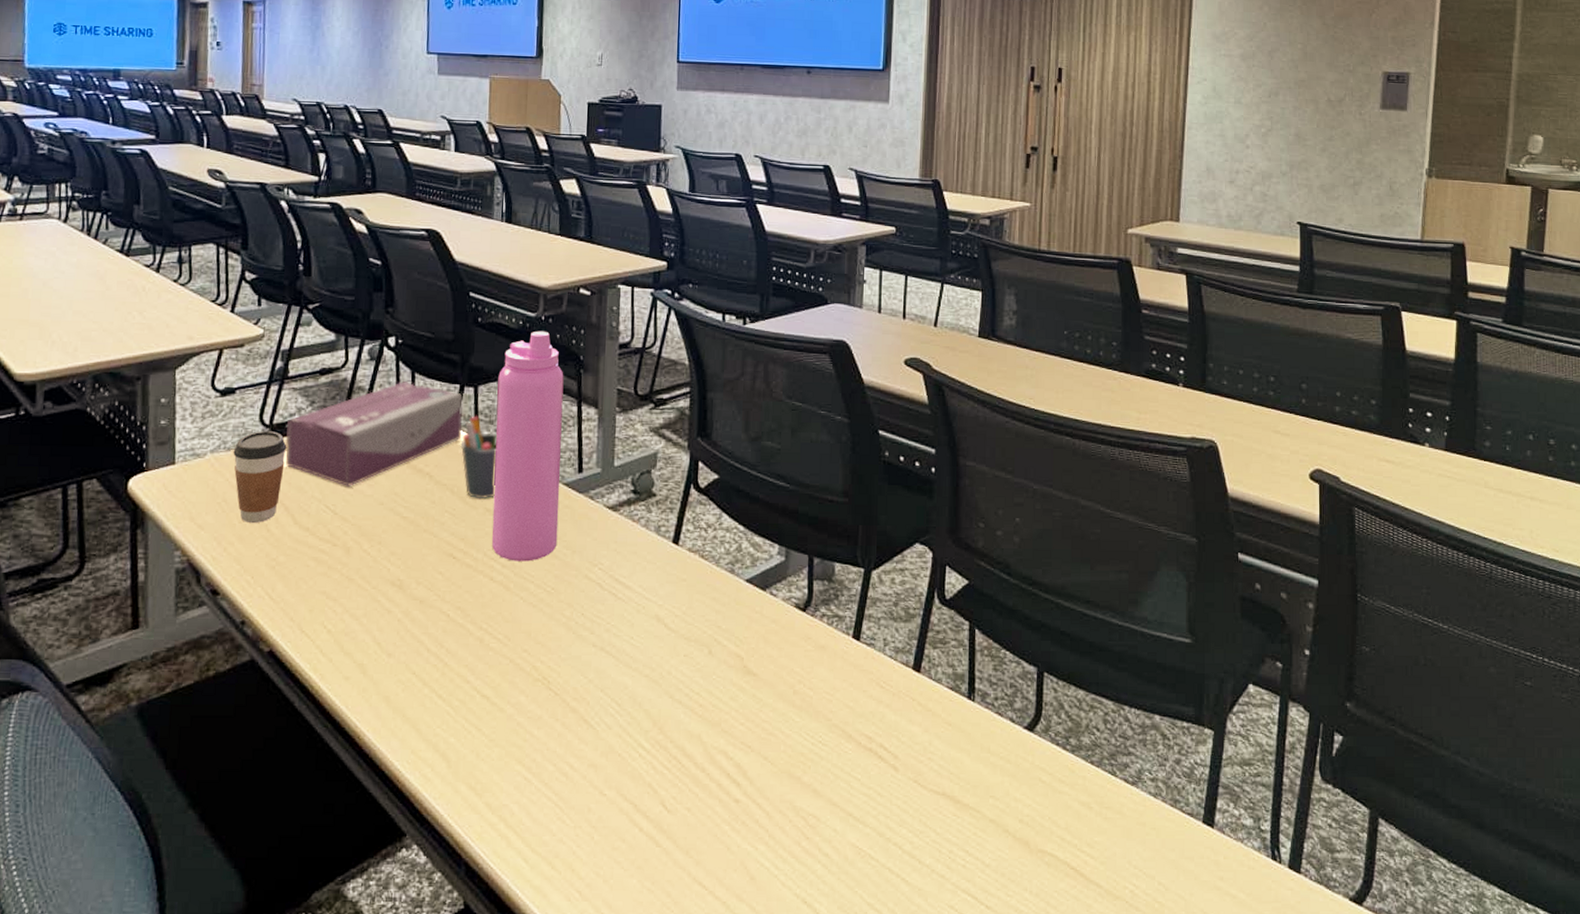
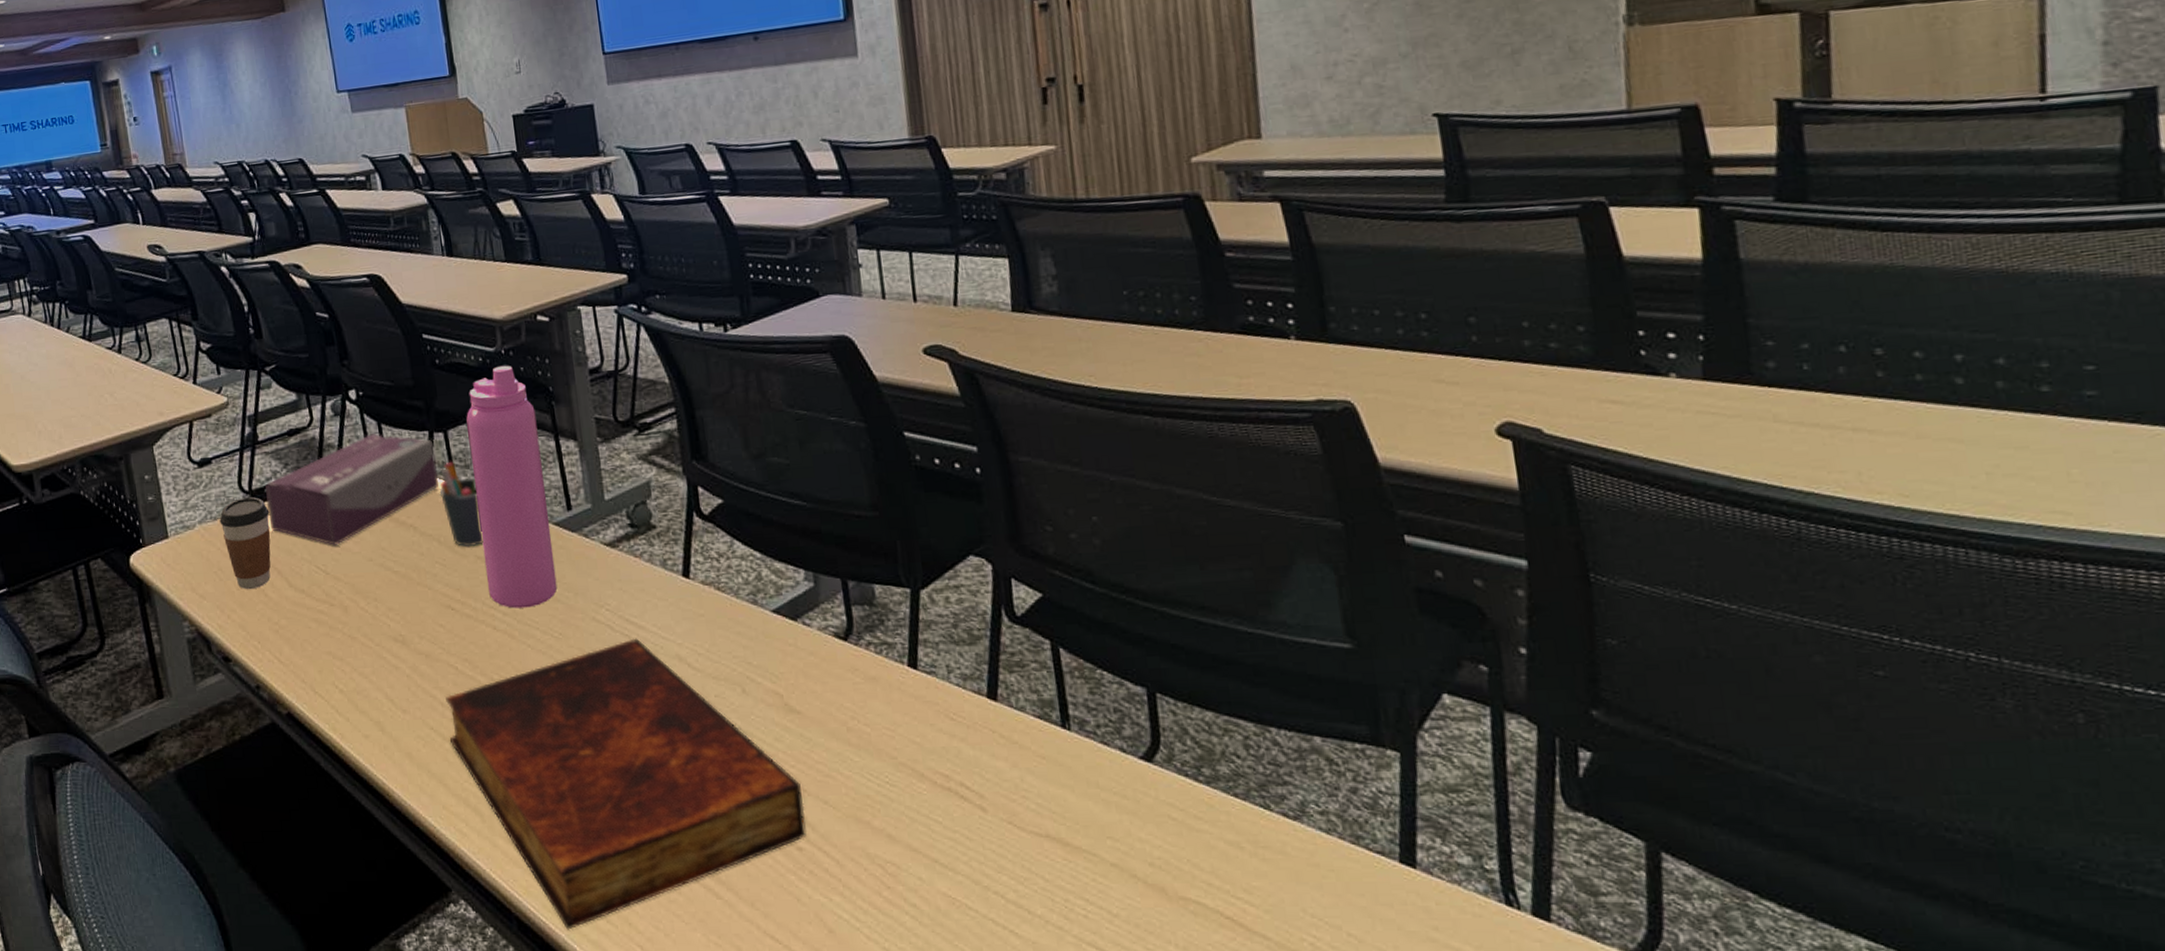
book: none [429,597,747,876] -> present [446,638,807,930]

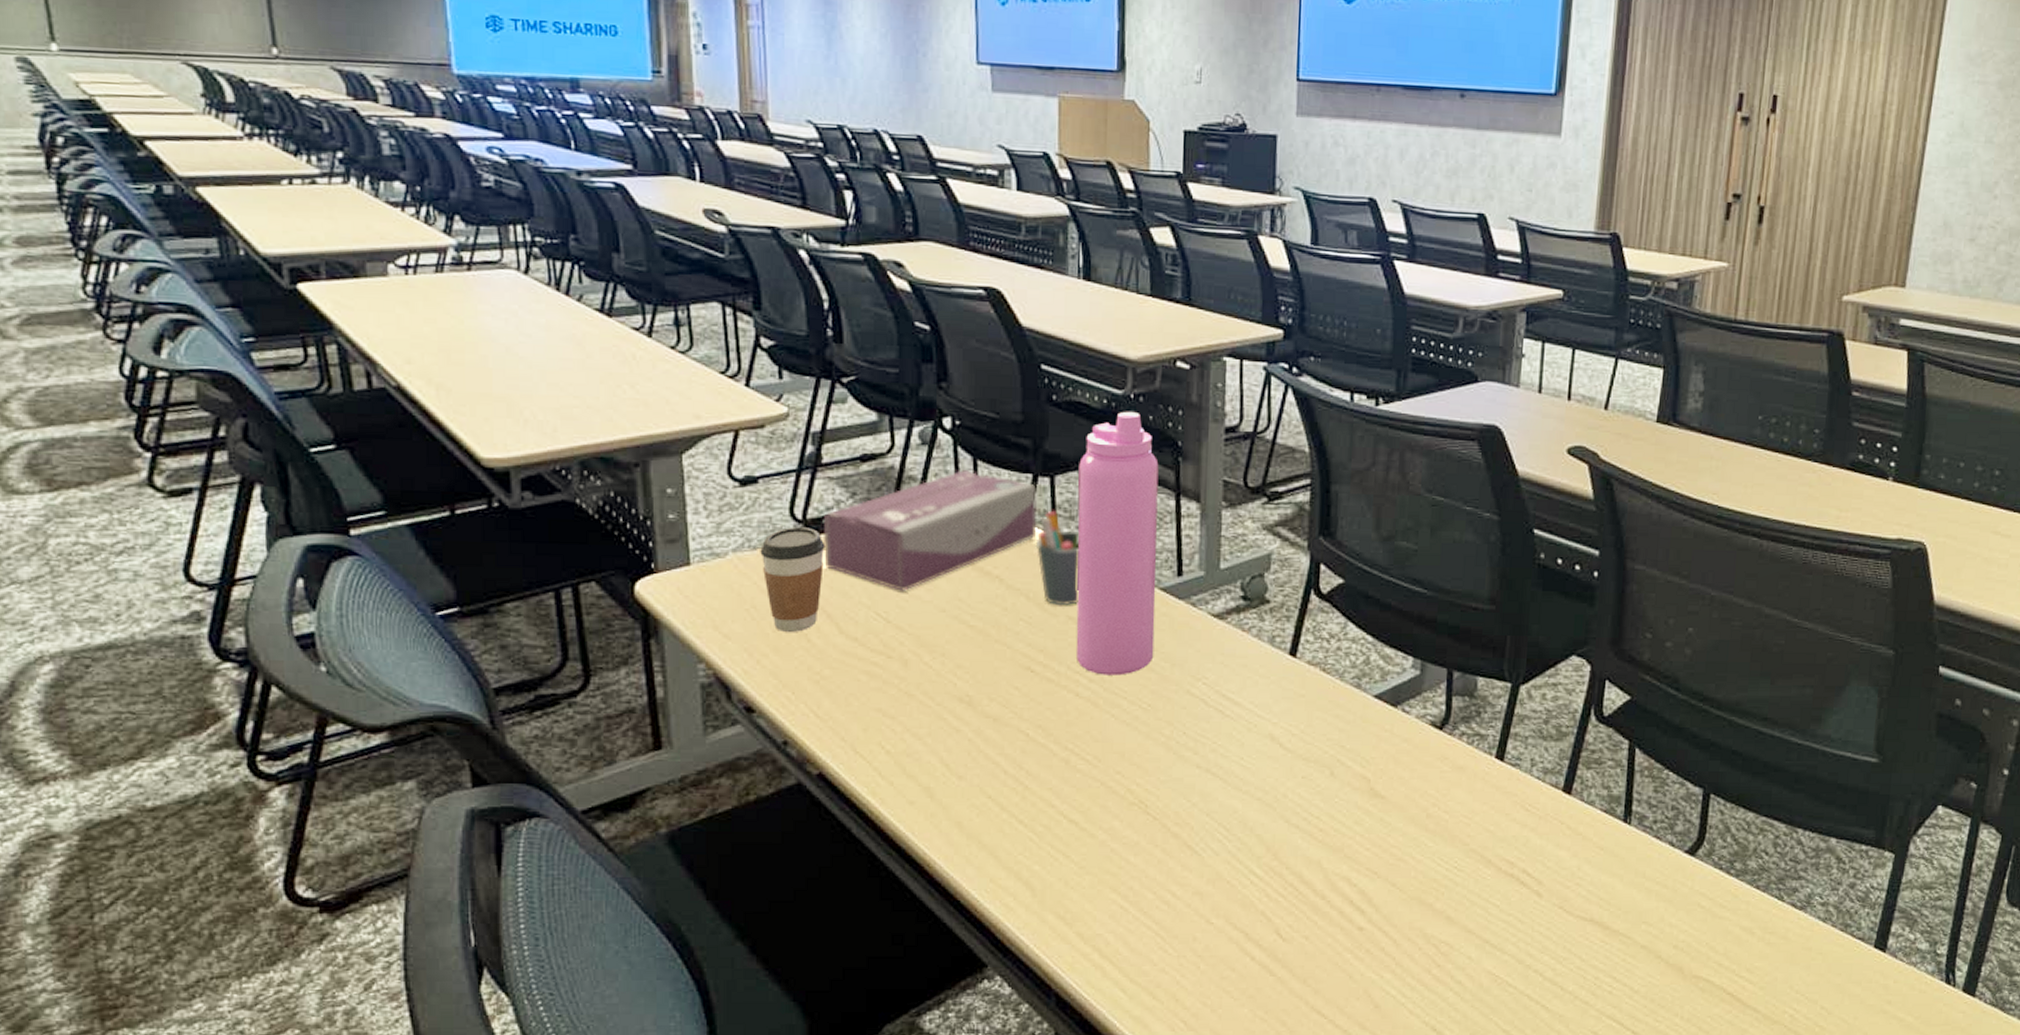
book: present [446,638,807,930] -> none [1008,714,1372,1006]

